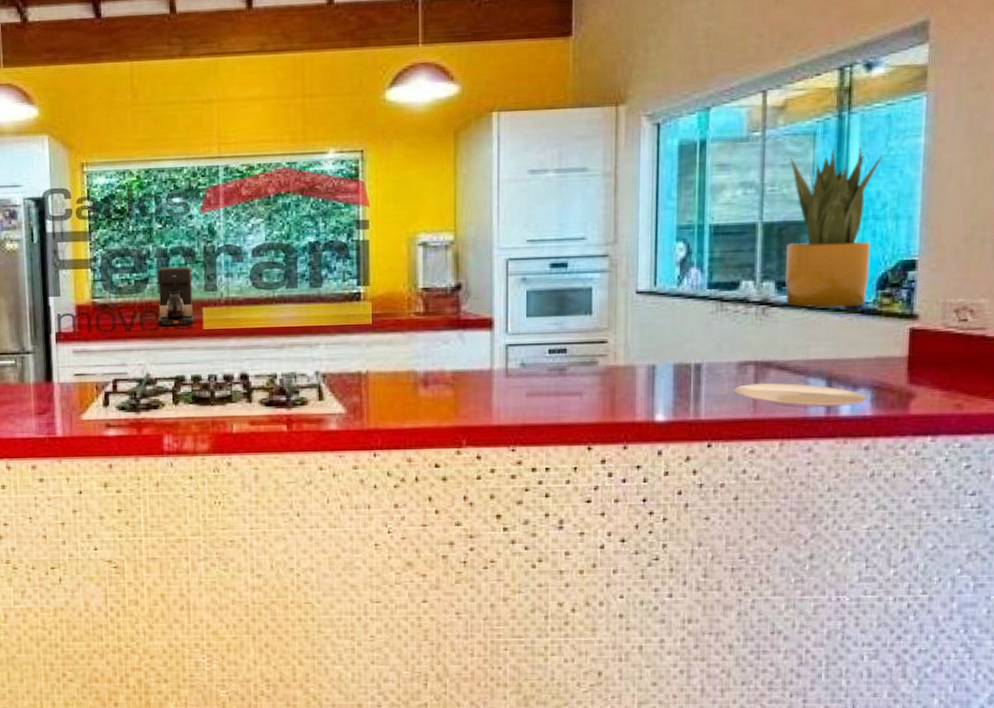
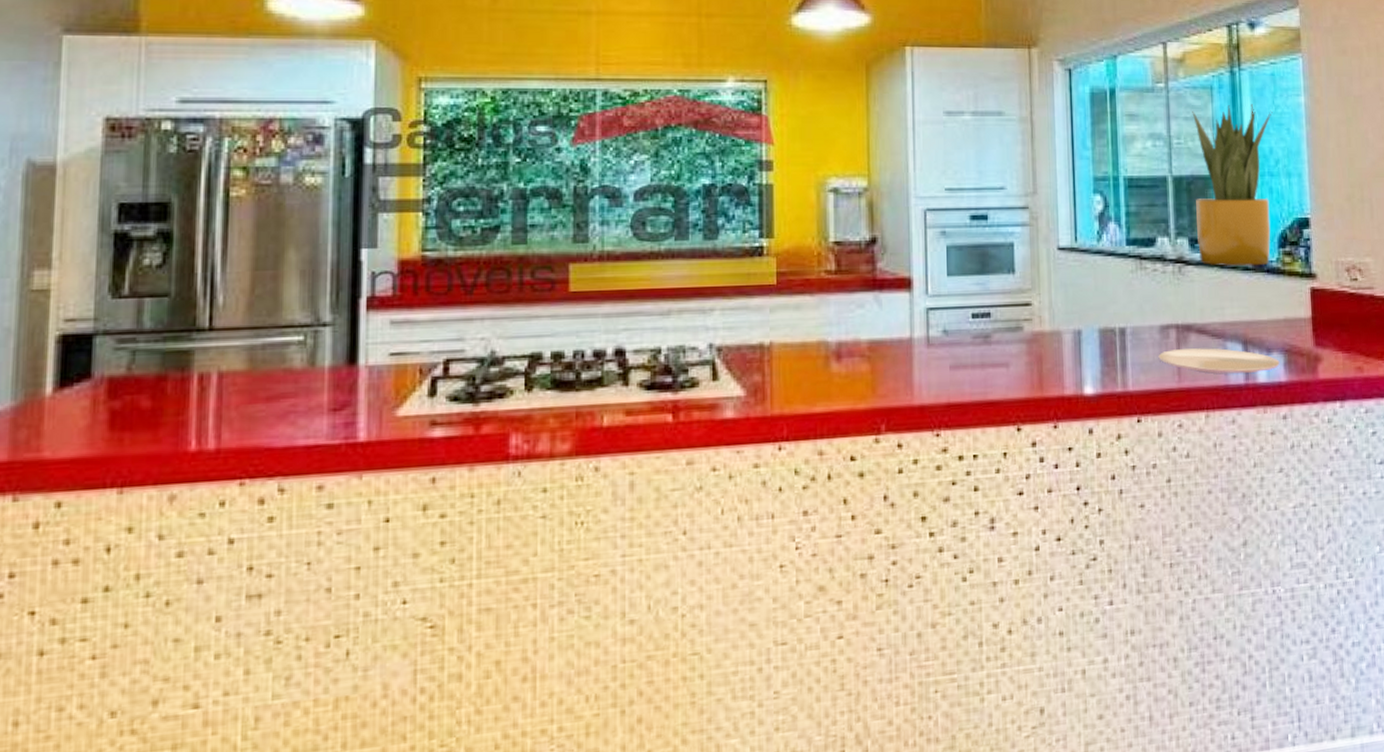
coffee maker: present [157,267,194,327] -> none [509,212,557,289]

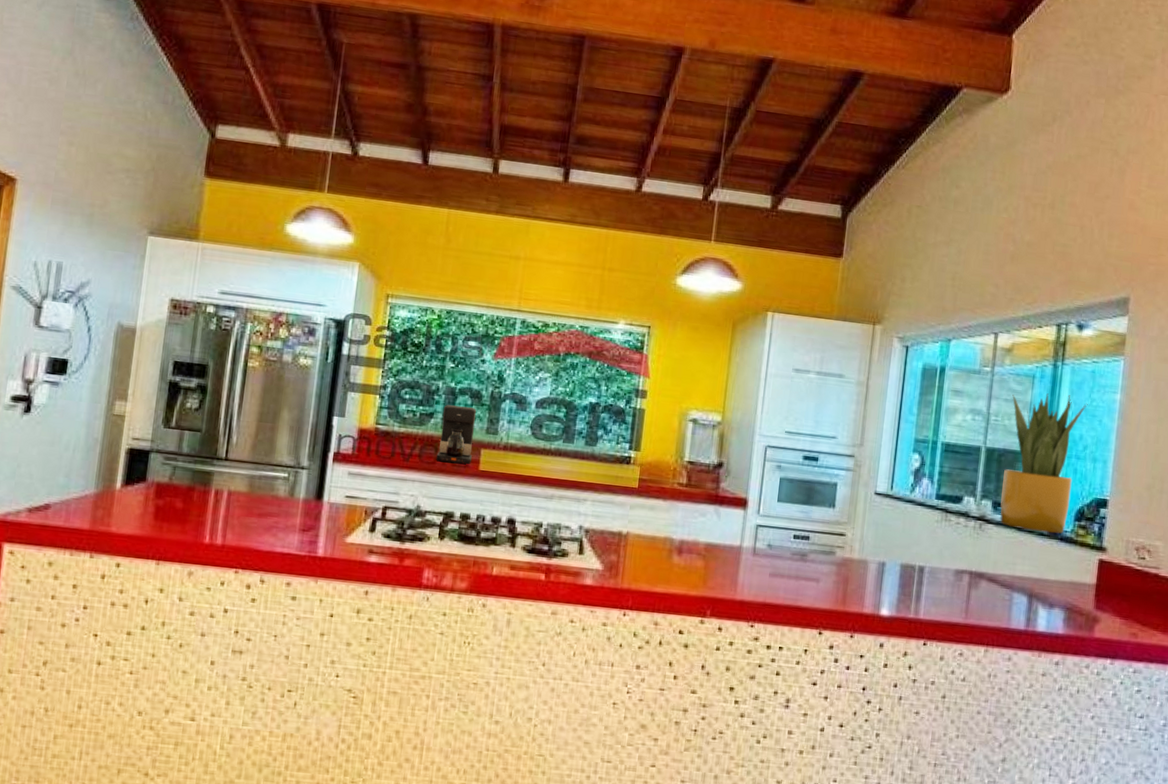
coffee maker: none [509,212,557,289] -> present [436,405,476,465]
plate: present [1158,348,1280,375] -> none [950,591,1060,623]

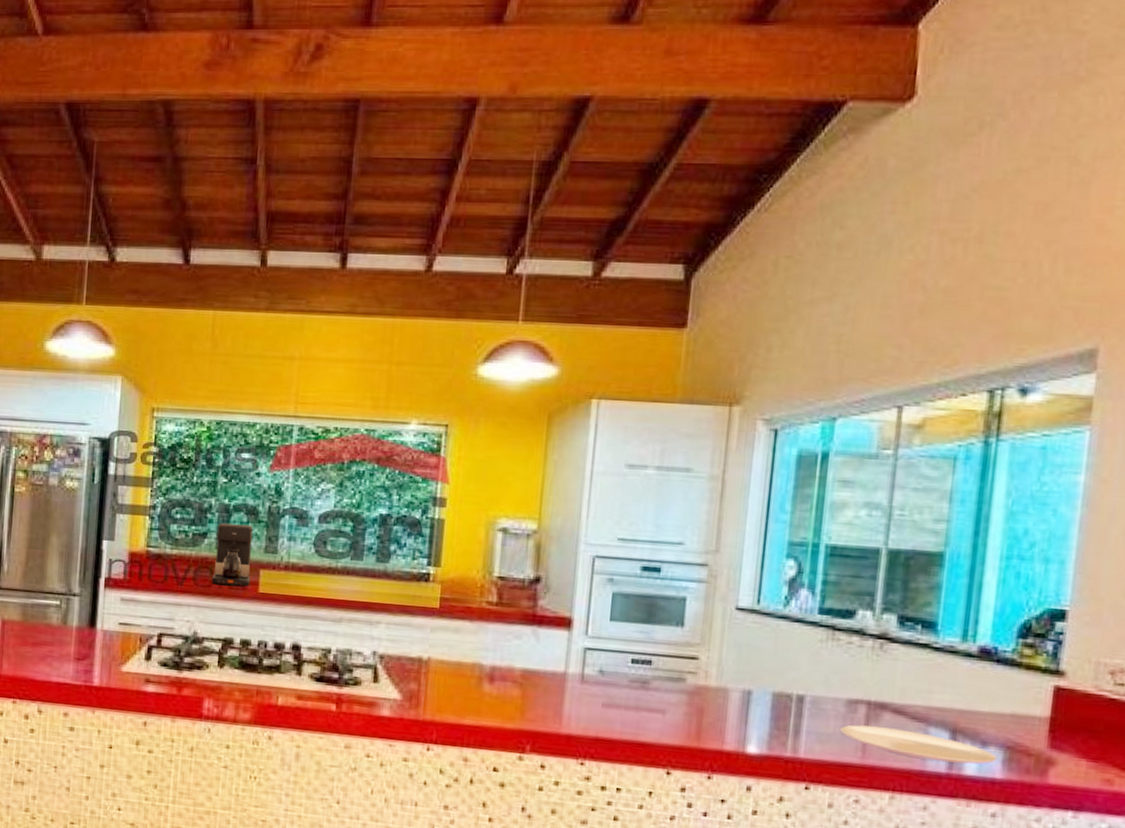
plate: none [950,591,1060,623] -> present [840,725,997,765]
planter: present [1000,393,1088,534] -> none [909,478,1036,655]

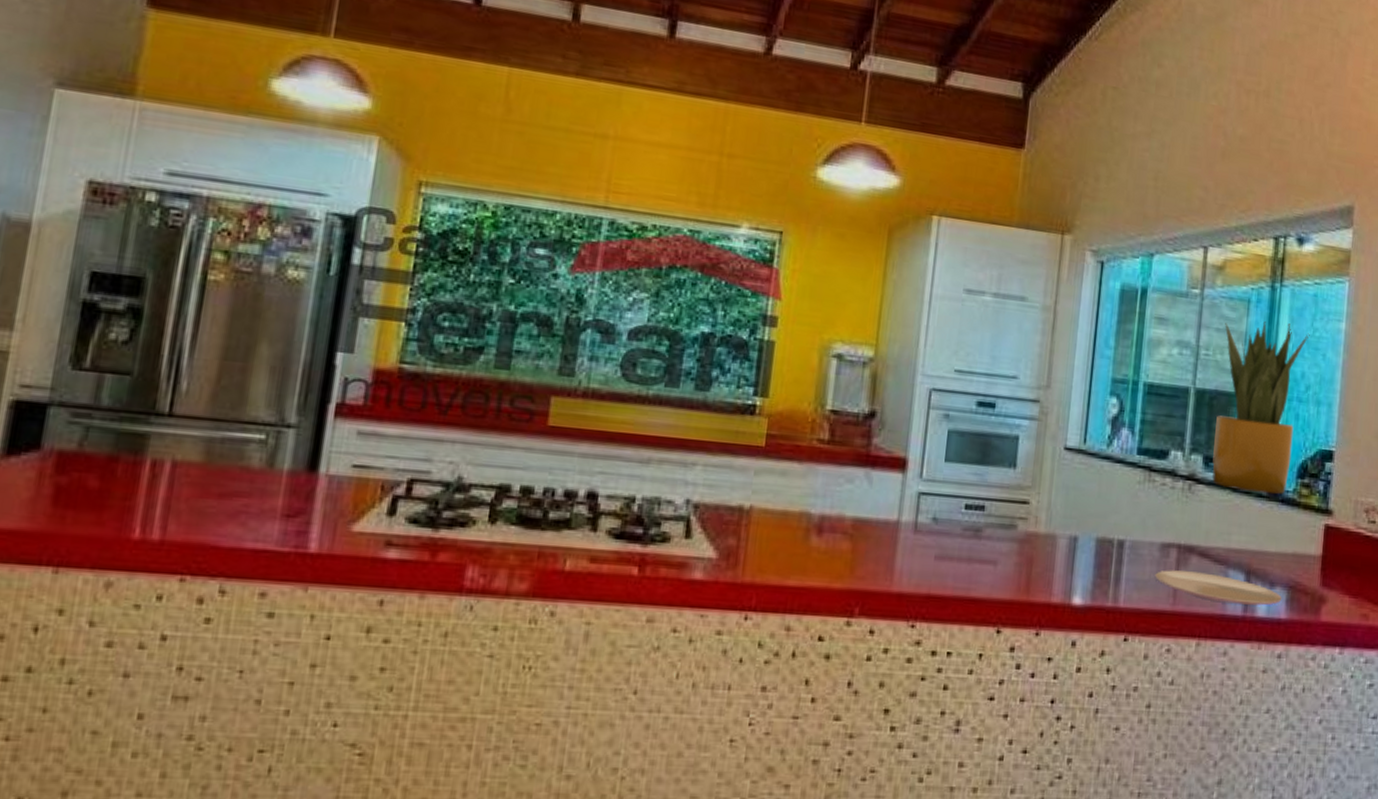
coffee maker: present [211,523,253,588] -> none [486,335,545,419]
planter: none [909,478,1036,655] -> present [1212,321,1310,495]

